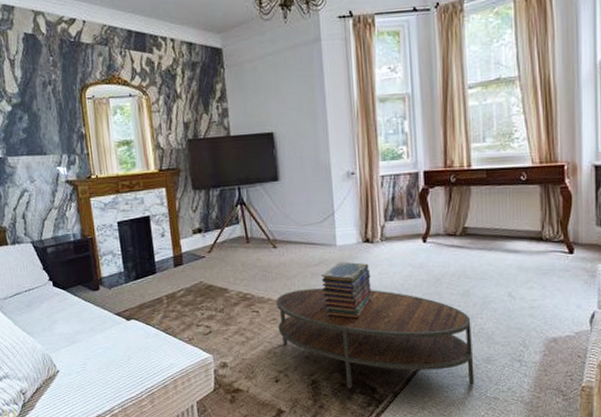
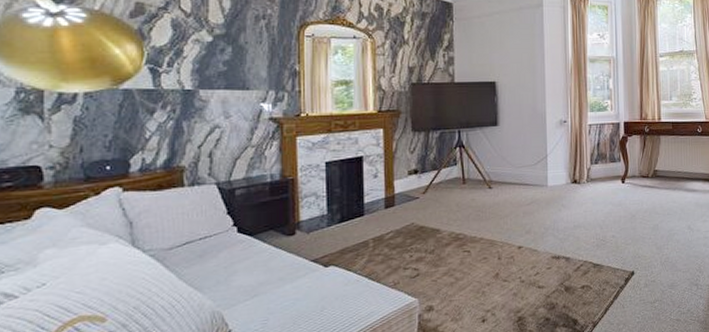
coffee table: present [275,288,475,389] -> none [488,226,661,323]
book stack: present [322,261,372,320] -> none [533,201,577,256]

